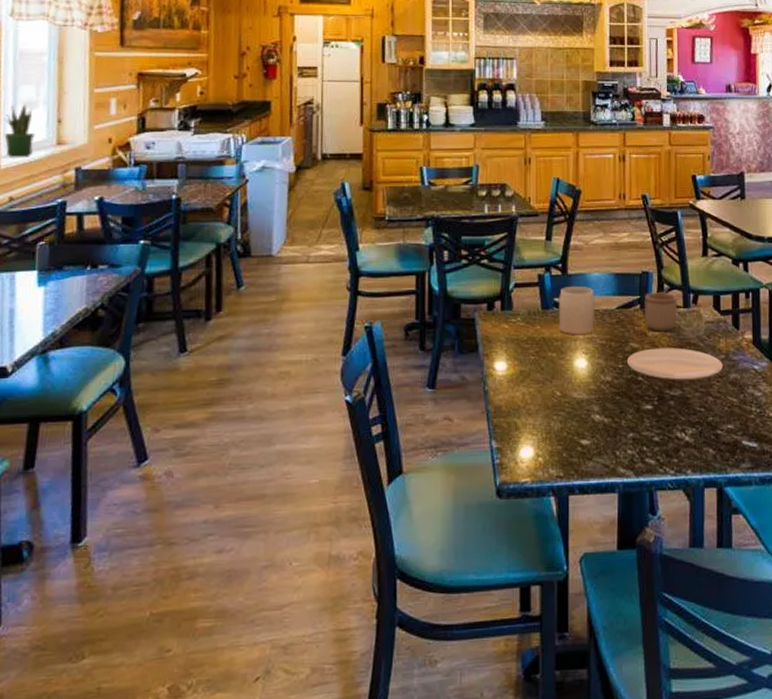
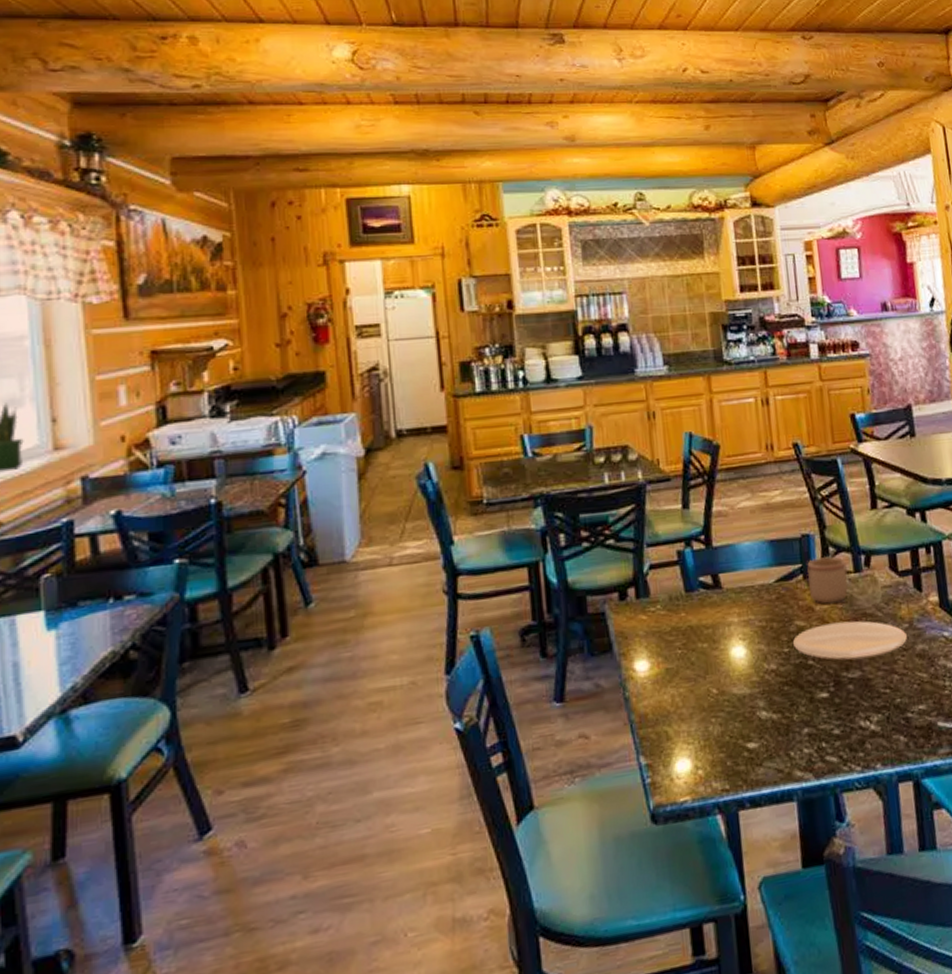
mug: present [558,287,596,334] -> none [704,559,751,619]

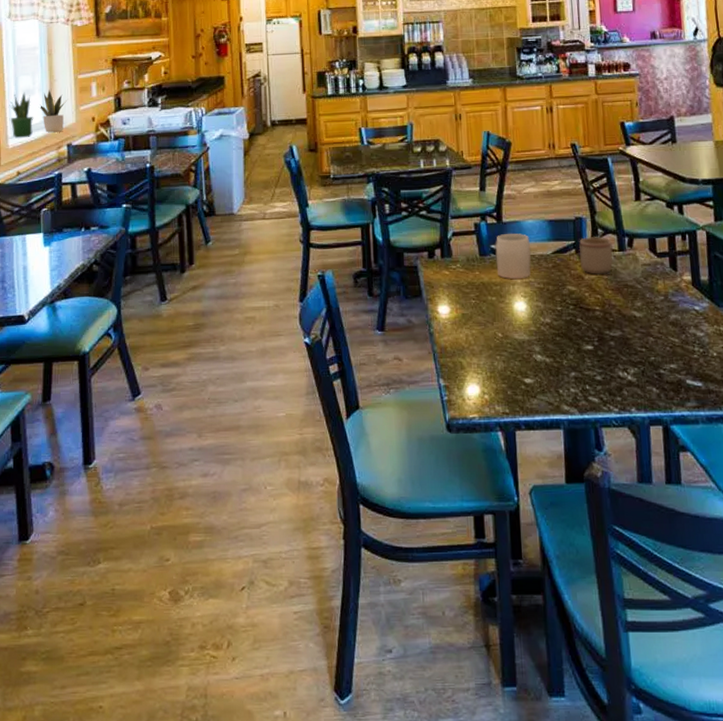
potted plant: none [31,396,80,462] -> present [39,88,68,133]
mug: none [704,559,751,619] -> present [495,233,532,279]
plate: present [793,620,907,661] -> none [565,290,662,322]

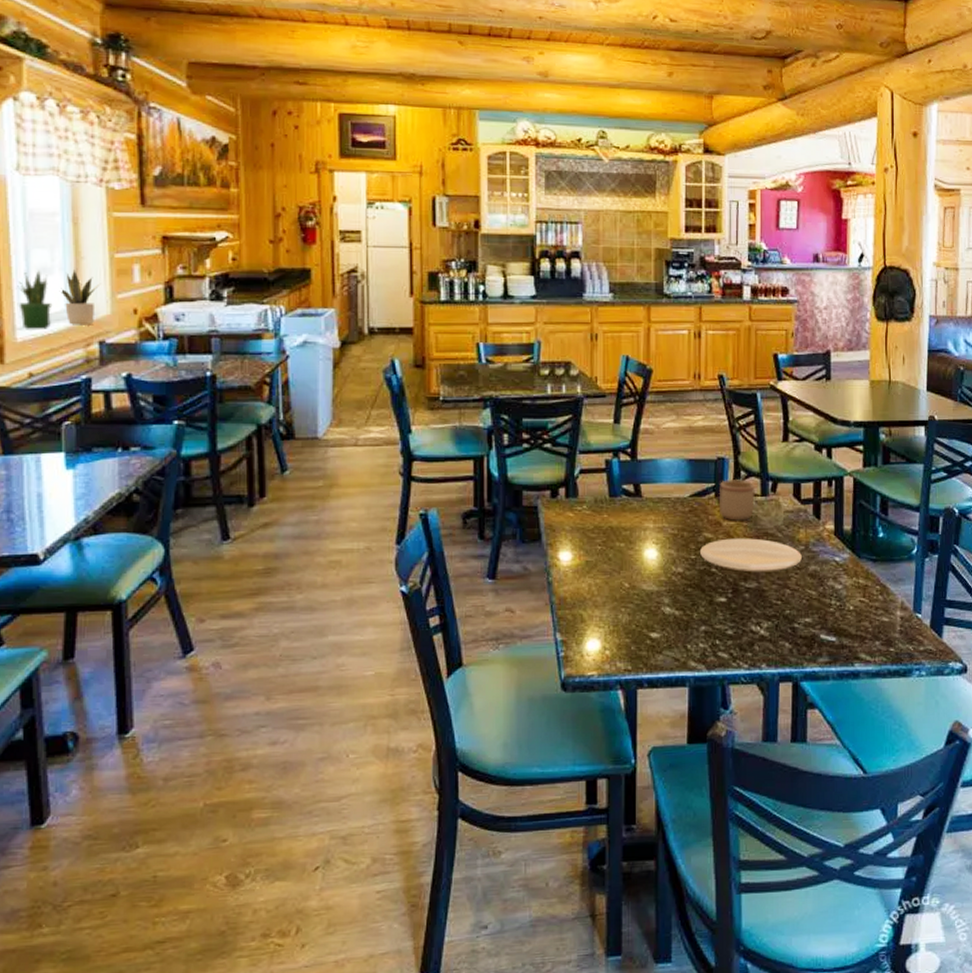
mug: present [495,233,532,279] -> none [627,473,667,523]
plate: none [565,290,662,322] -> present [700,538,802,573]

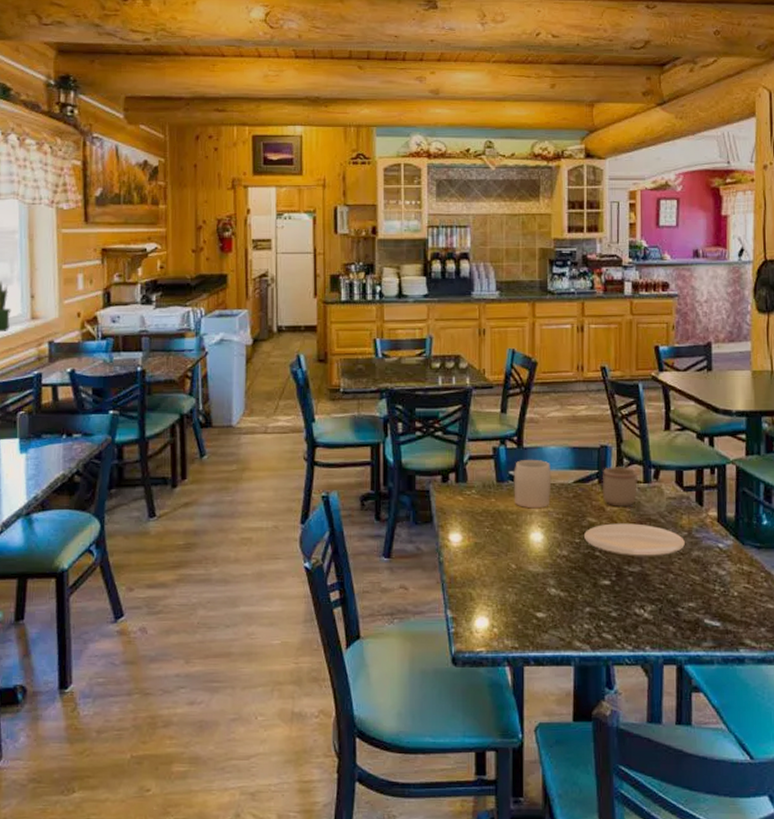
potted plant: present [59,268,101,326] -> none [17,278,51,328]
mug: none [627,473,667,523] -> present [513,460,552,508]

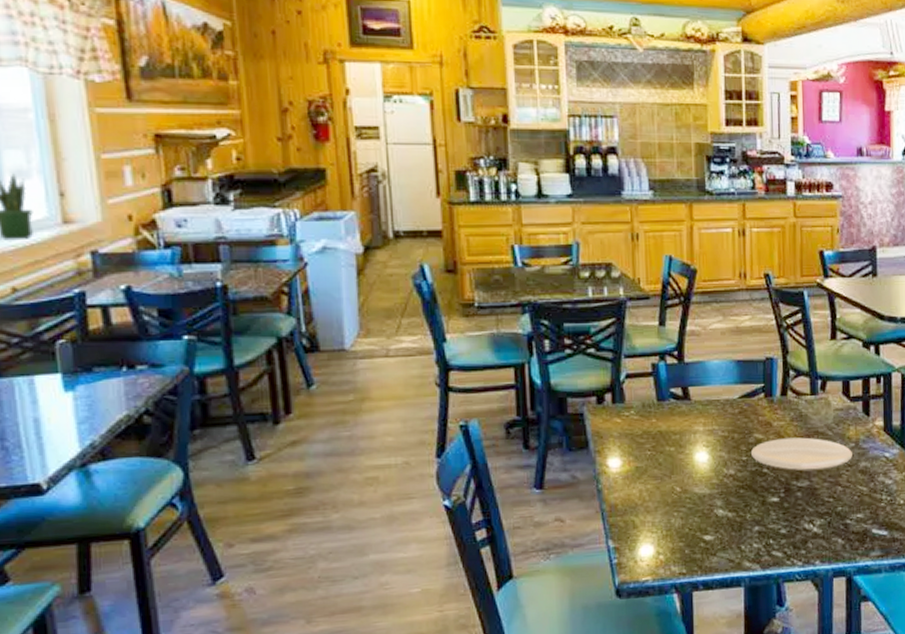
mug: present [513,460,552,508] -> none [675,375,716,427]
mug: present [602,465,639,507] -> none [768,378,805,421]

